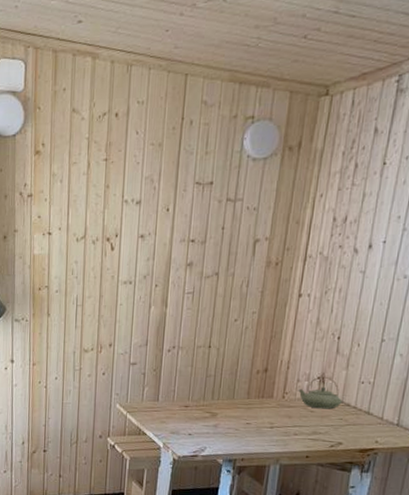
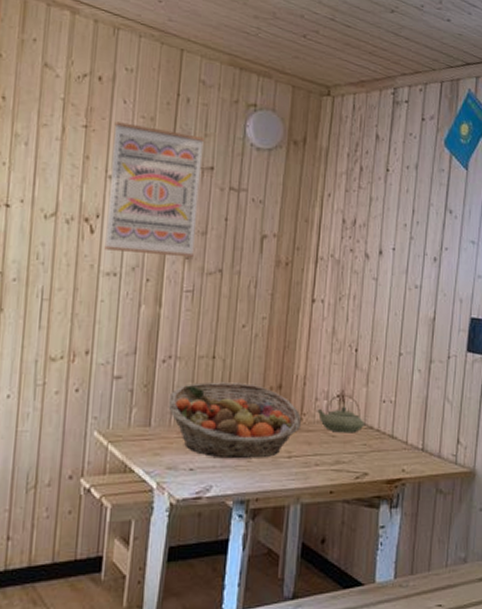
wall art: none [122,151,206,265] -> present [104,121,205,258]
fruit basket: none [172,366,284,428] -> present [168,381,302,459]

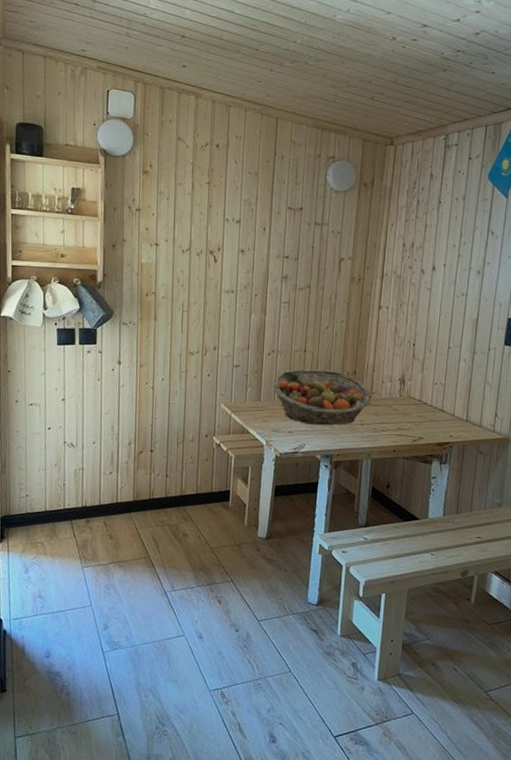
wall art: present [104,121,205,258] -> none [224,178,296,278]
teapot: present [317,394,364,433] -> none [383,378,420,408]

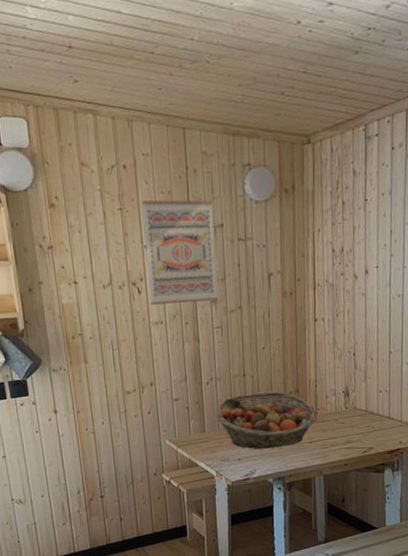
wall art: none [224,178,296,278] -> present [141,200,219,305]

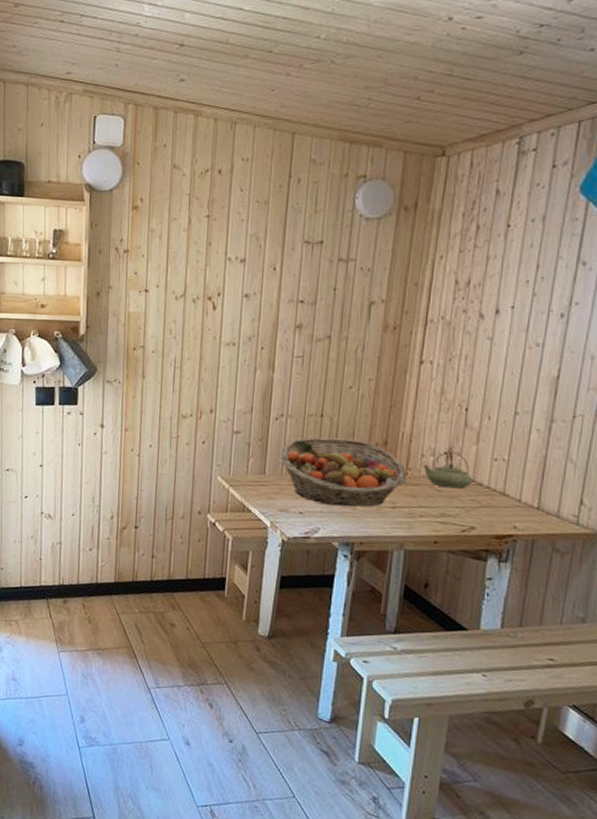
wall art: present [141,200,219,305] -> none [225,209,315,327]
teapot: none [328,390,366,420] -> present [423,451,473,489]

